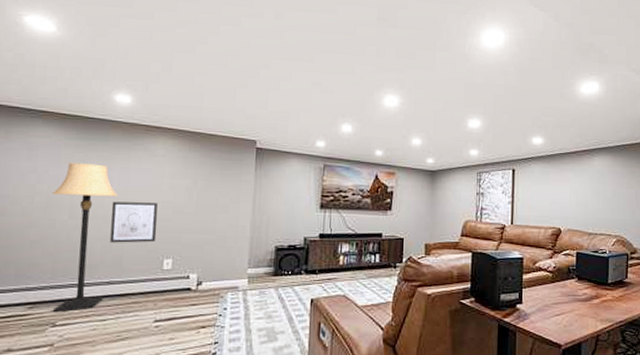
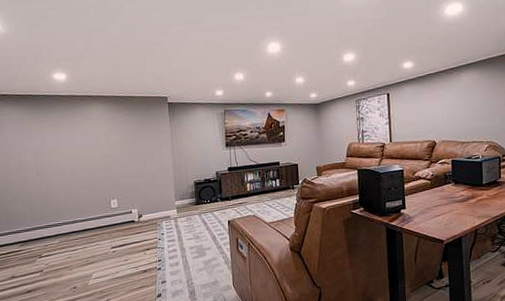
lamp: present [51,163,118,313] -> none [21,131,72,248]
wall art: present [110,201,158,243] -> none [65,157,103,191]

